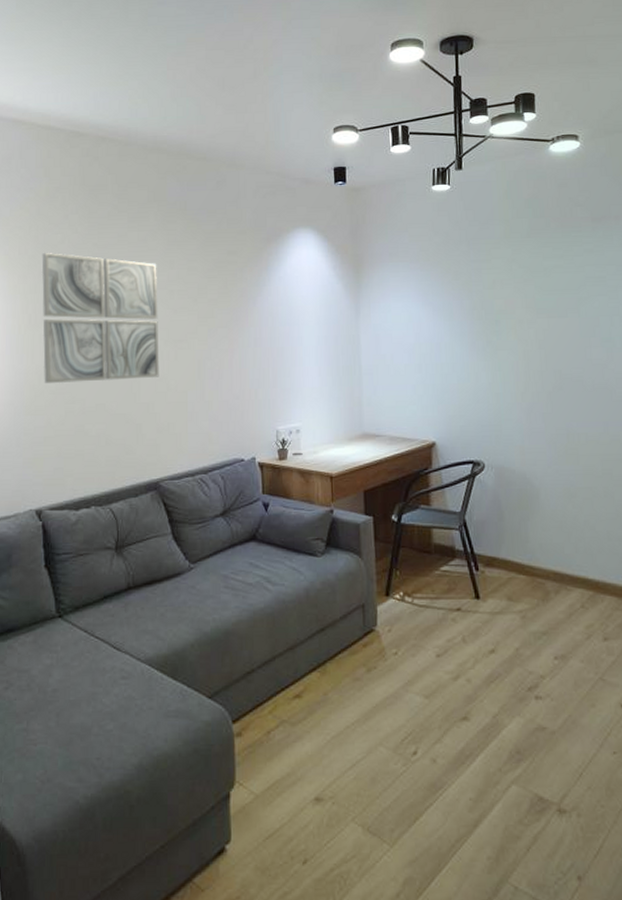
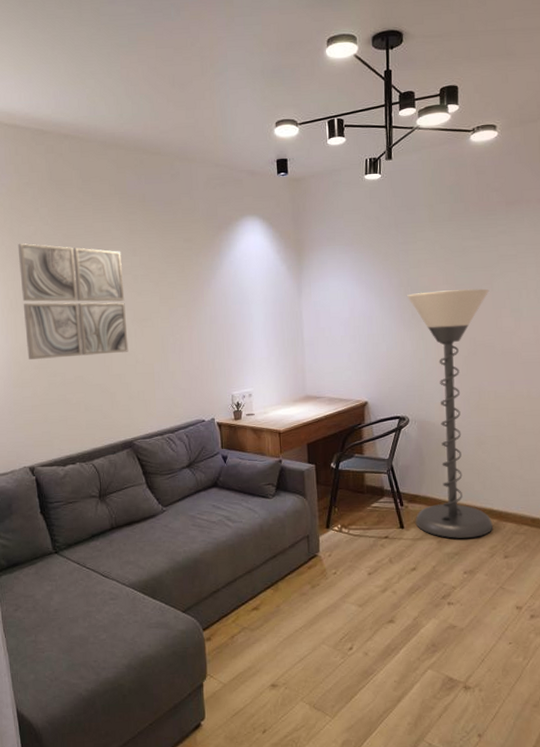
floor lamp: none [481,314,589,614] -> present [407,288,493,539]

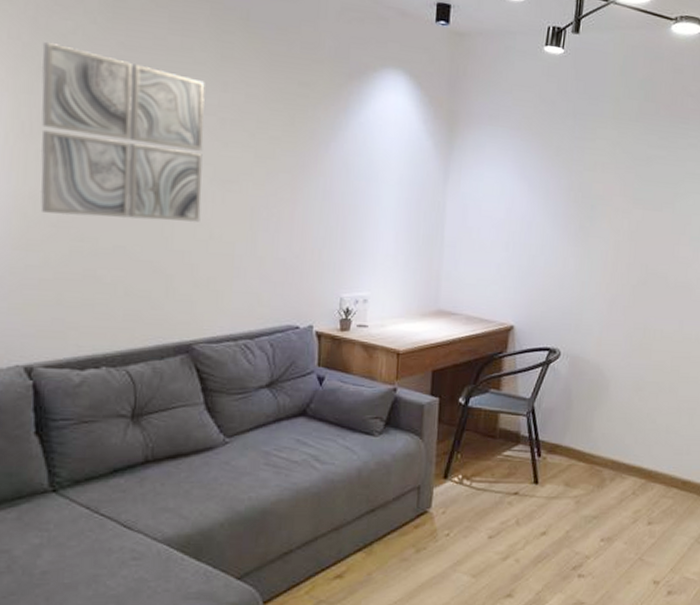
floor lamp: present [407,288,493,539] -> none [552,201,670,499]

